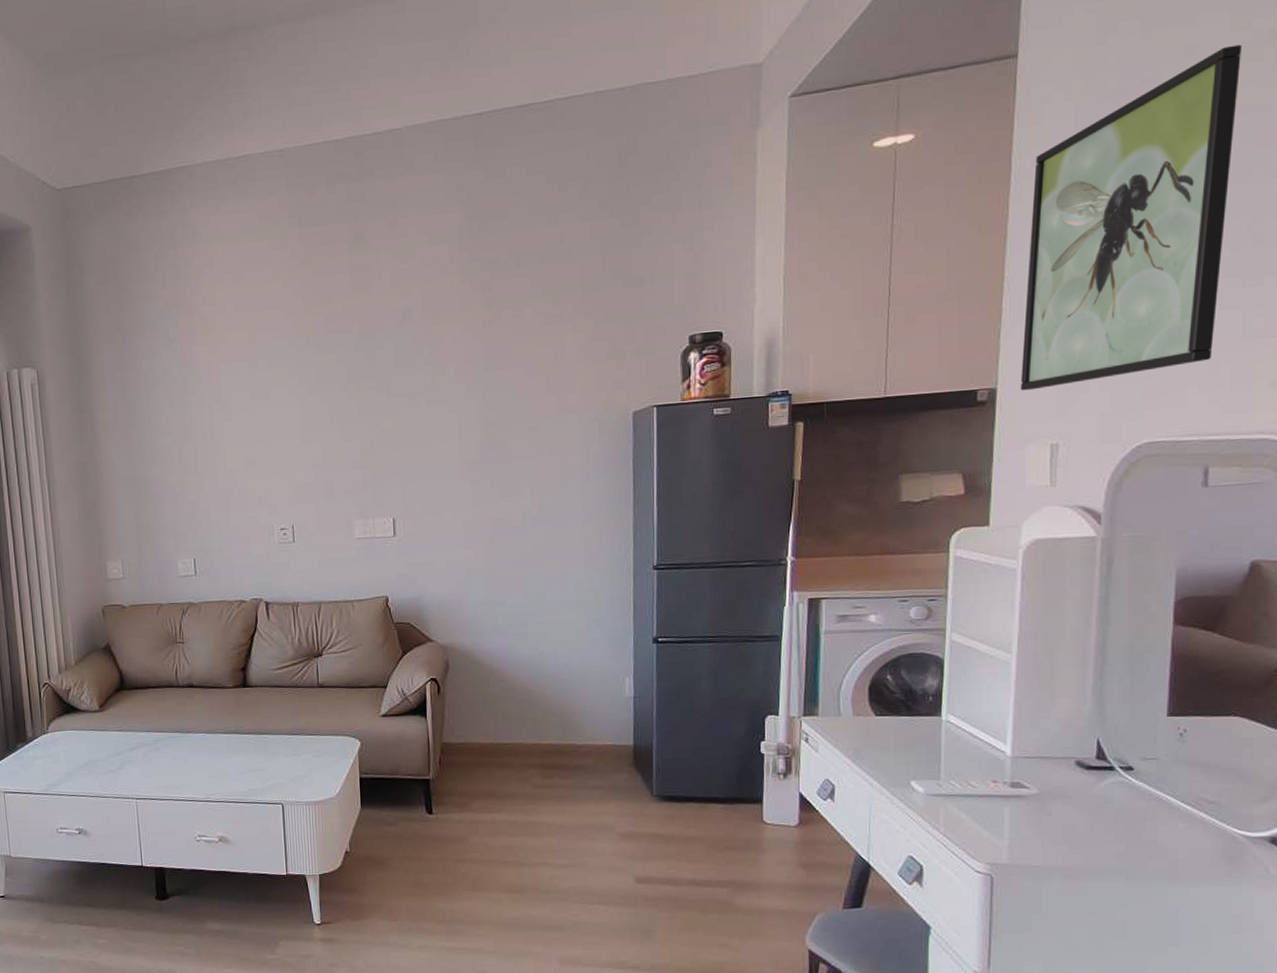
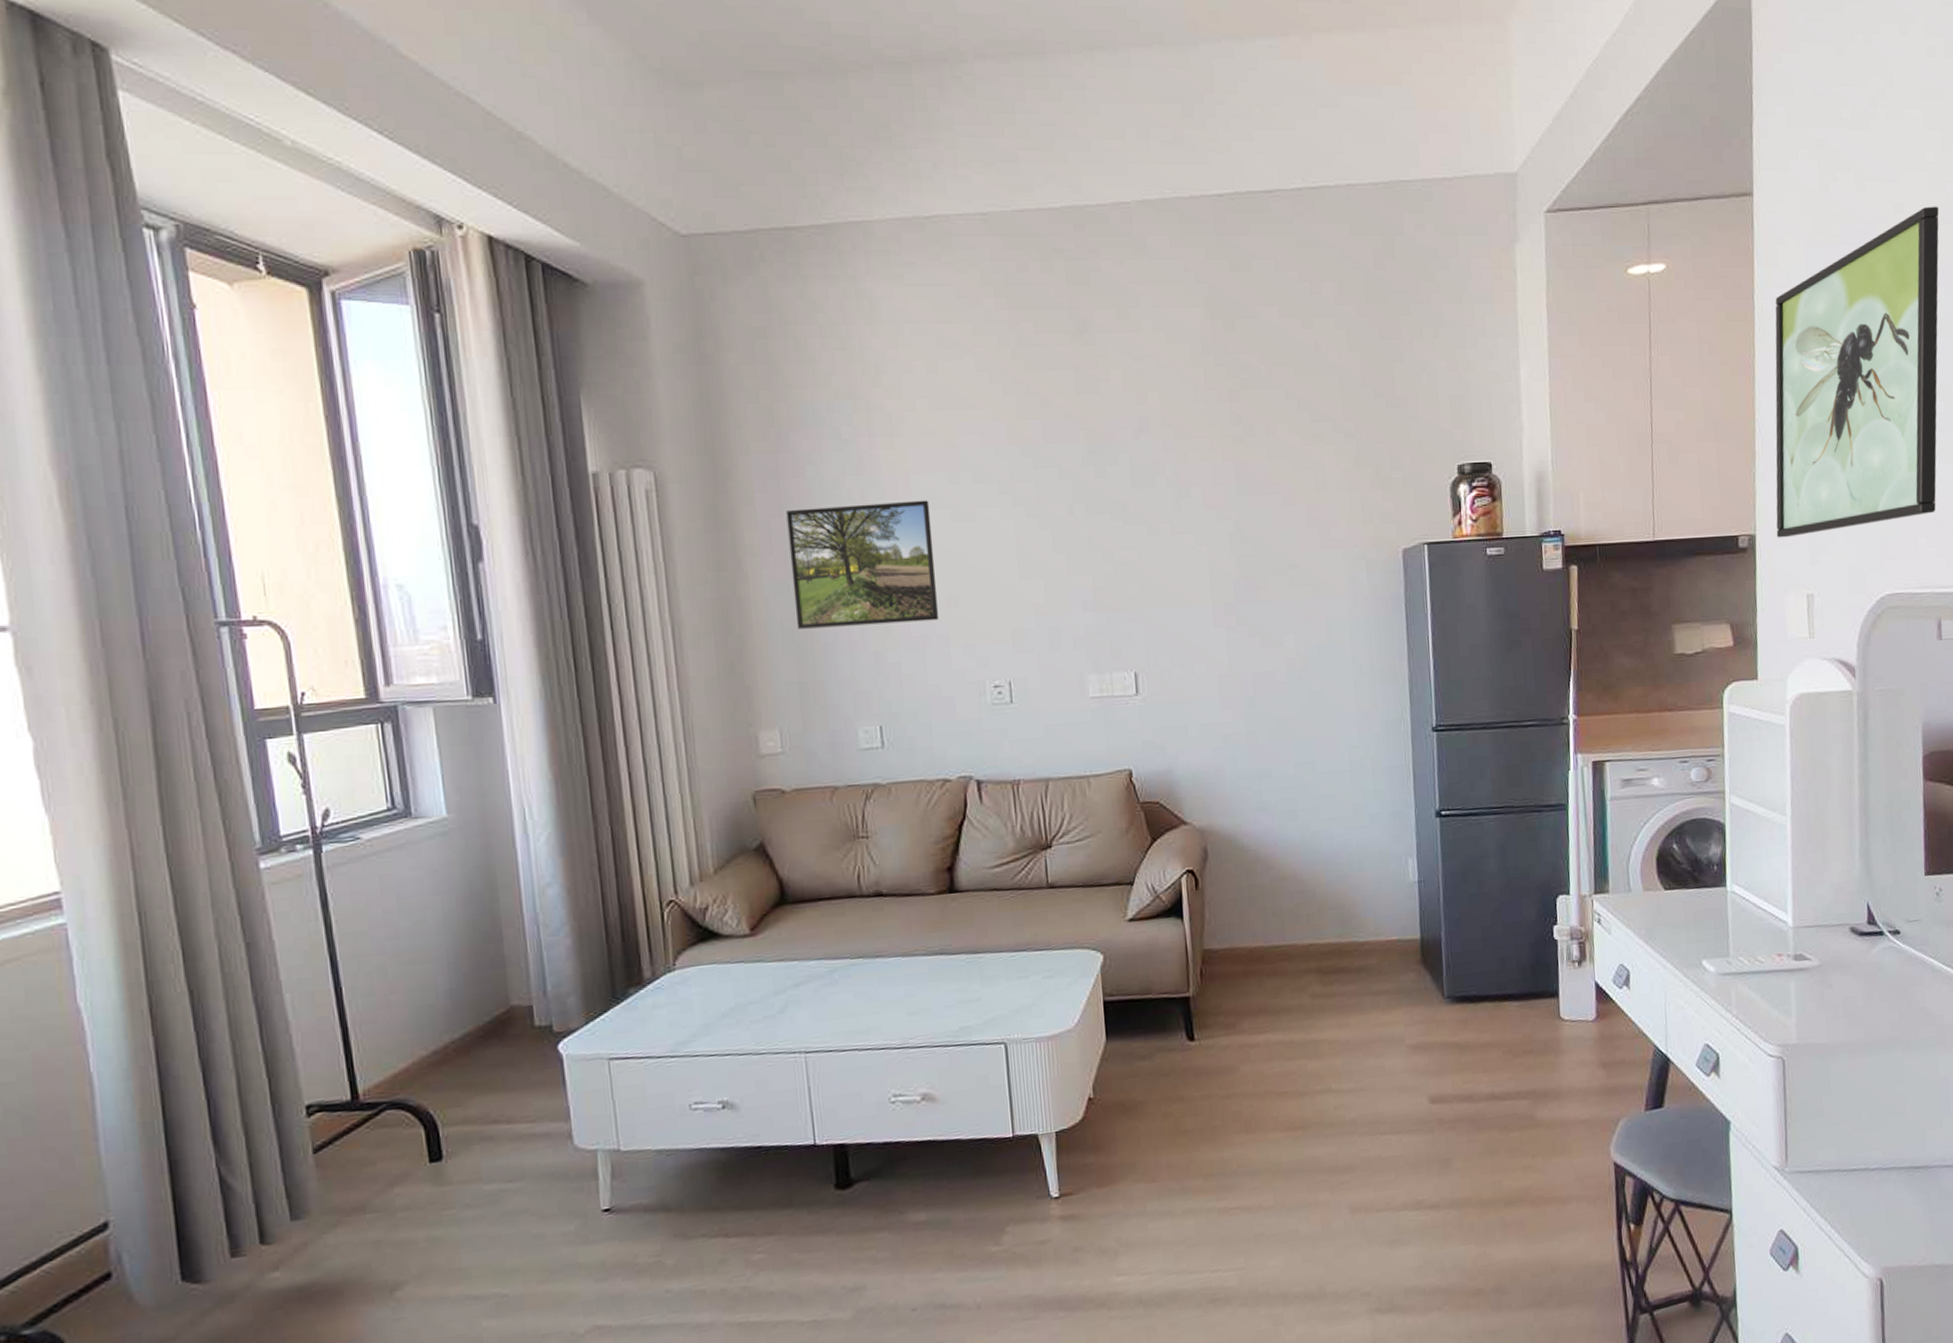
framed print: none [128,383,240,485] -> present [786,500,939,629]

